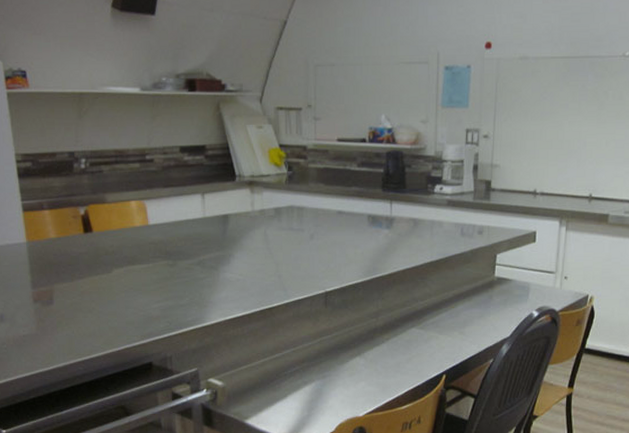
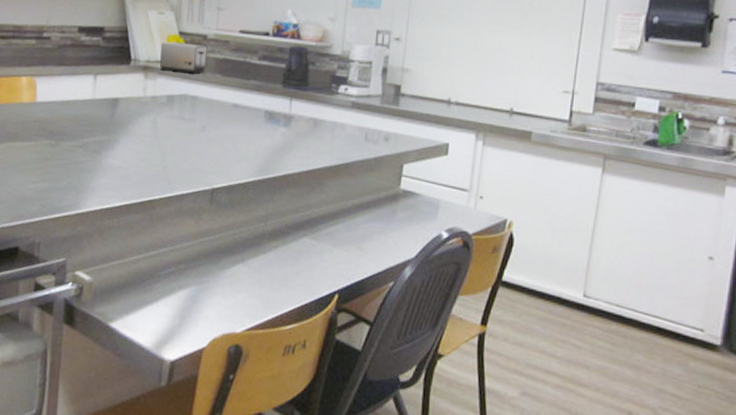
toaster: none [263,155,308,185] -> present [159,42,207,74]

